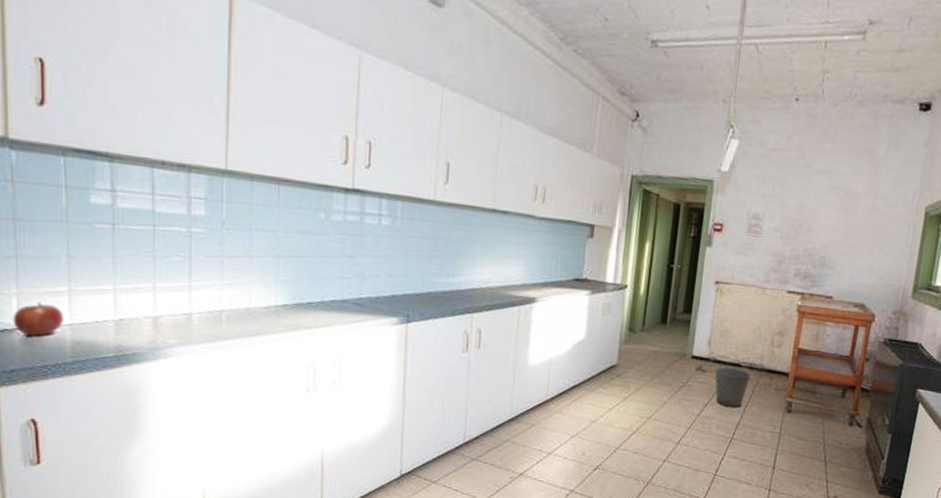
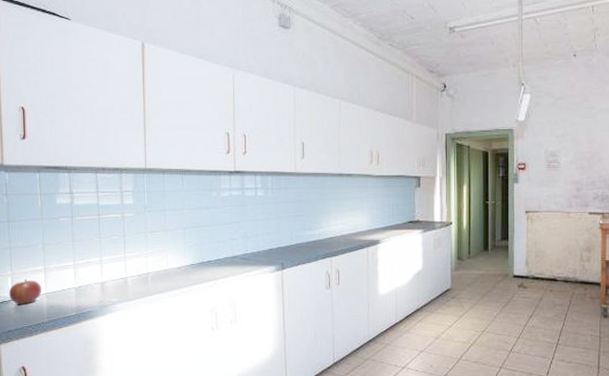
bucket: present [715,366,750,408] -> none [535,281,566,317]

